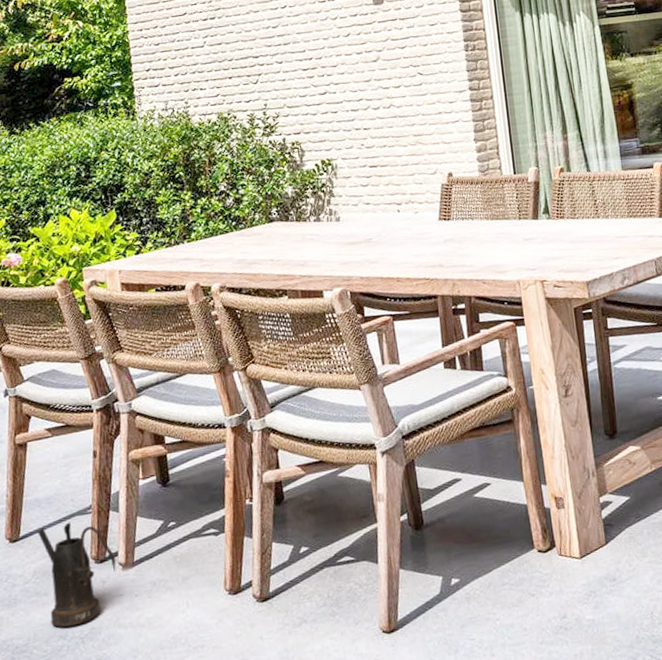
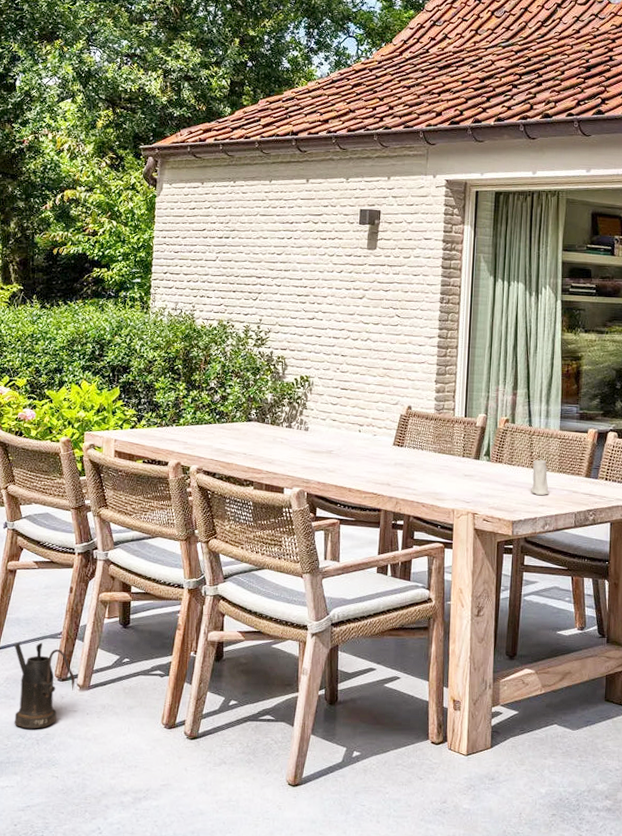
candle: none [598,204,623,247] -> present [531,457,550,495]

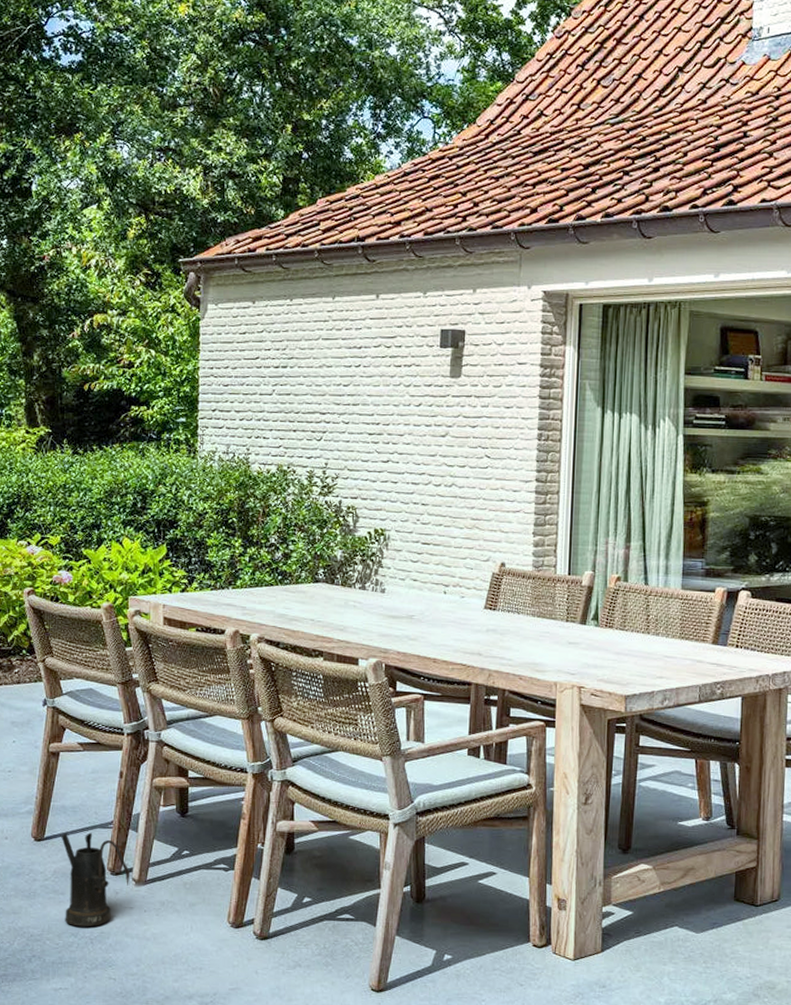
candle: present [531,457,550,495] -> none [647,621,669,665]

